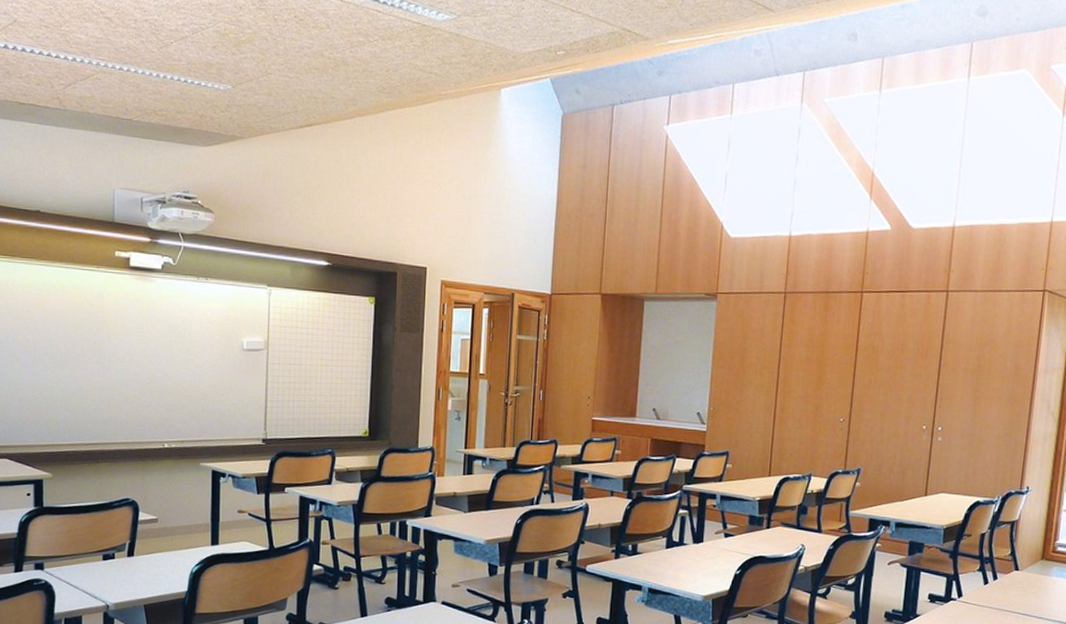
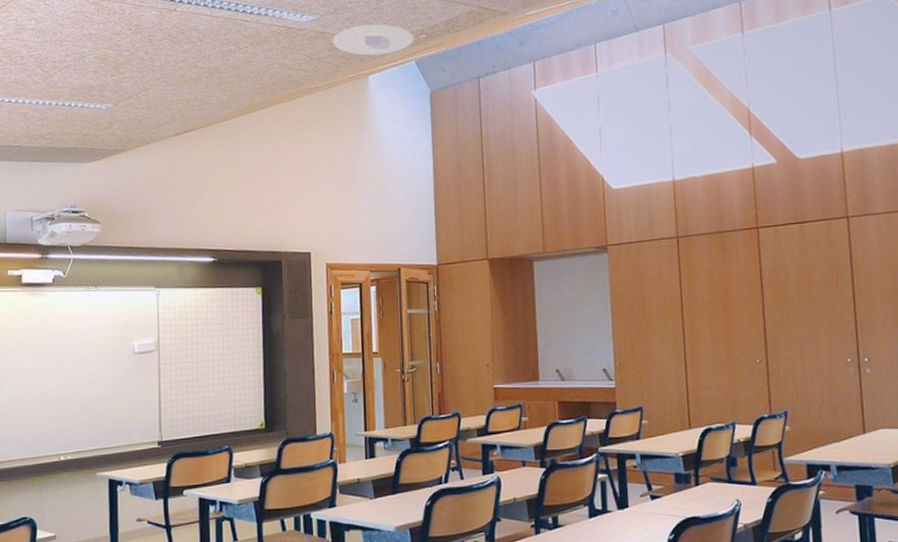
recessed light: none [467,32,552,68] -> present [332,24,414,56]

